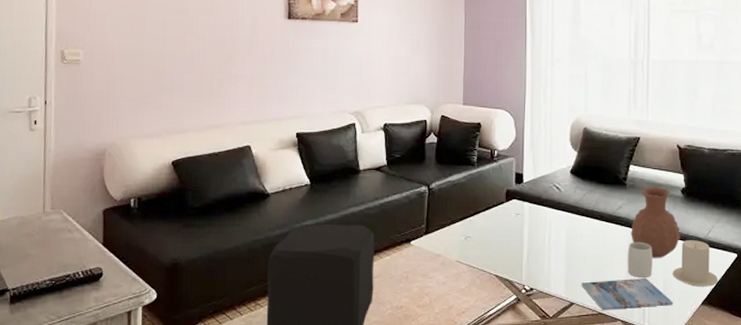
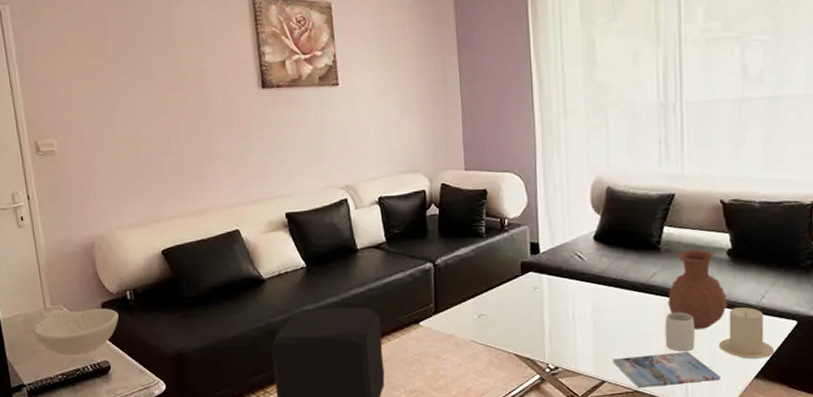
bowl: none [27,214,119,260] -> present [33,308,119,355]

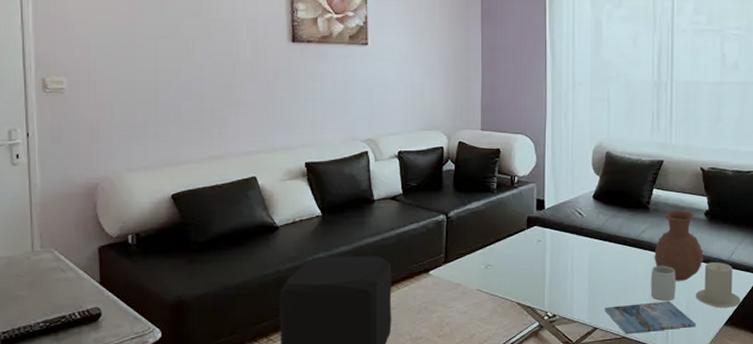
bowl: present [33,308,119,355] -> none [16,252,116,301]

